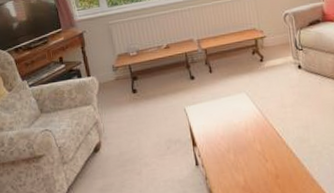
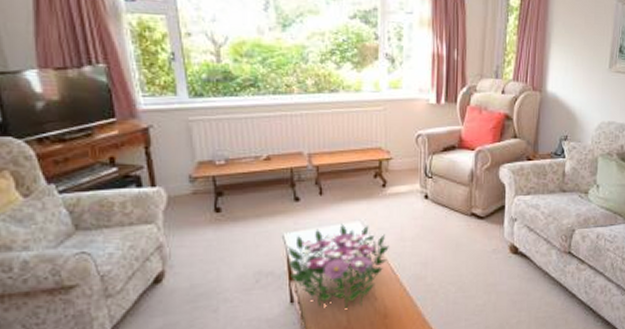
flower arrangement: none [189,96,273,170] -> present [287,224,389,308]

